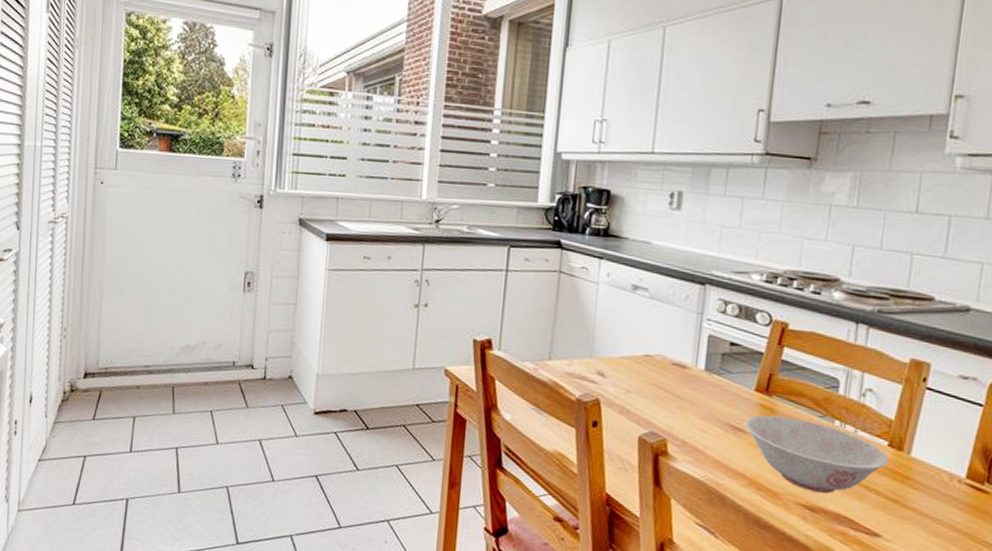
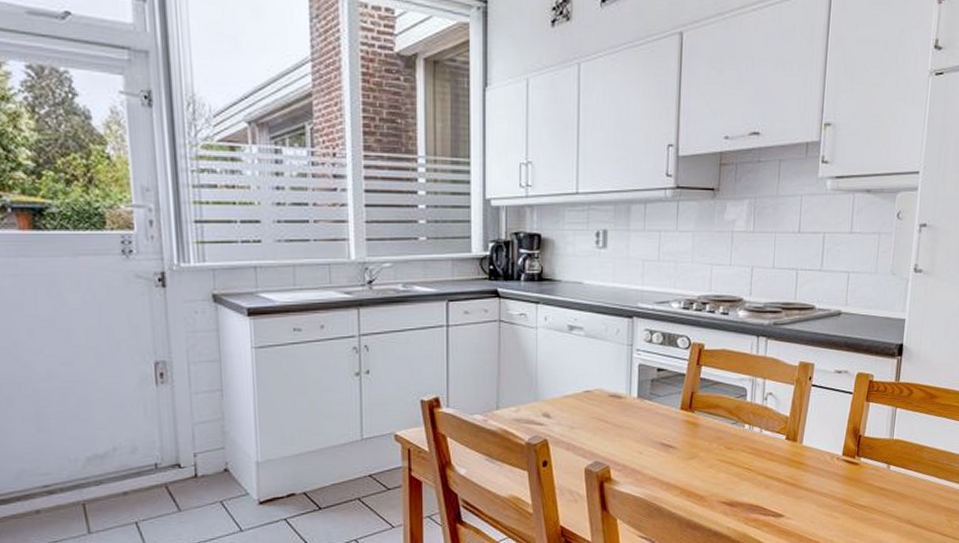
bowl: present [744,415,889,493] -> none [673,428,787,489]

